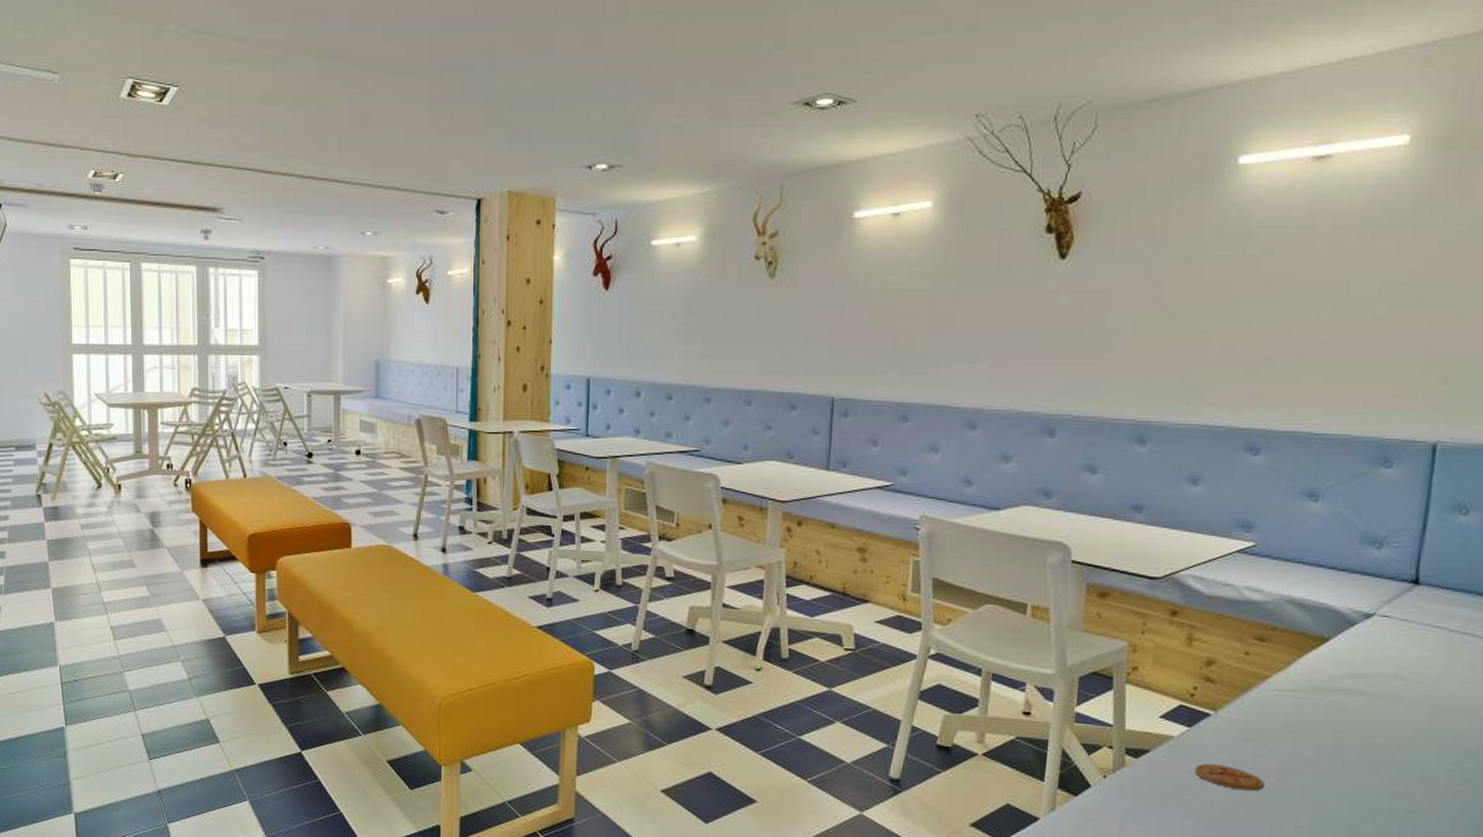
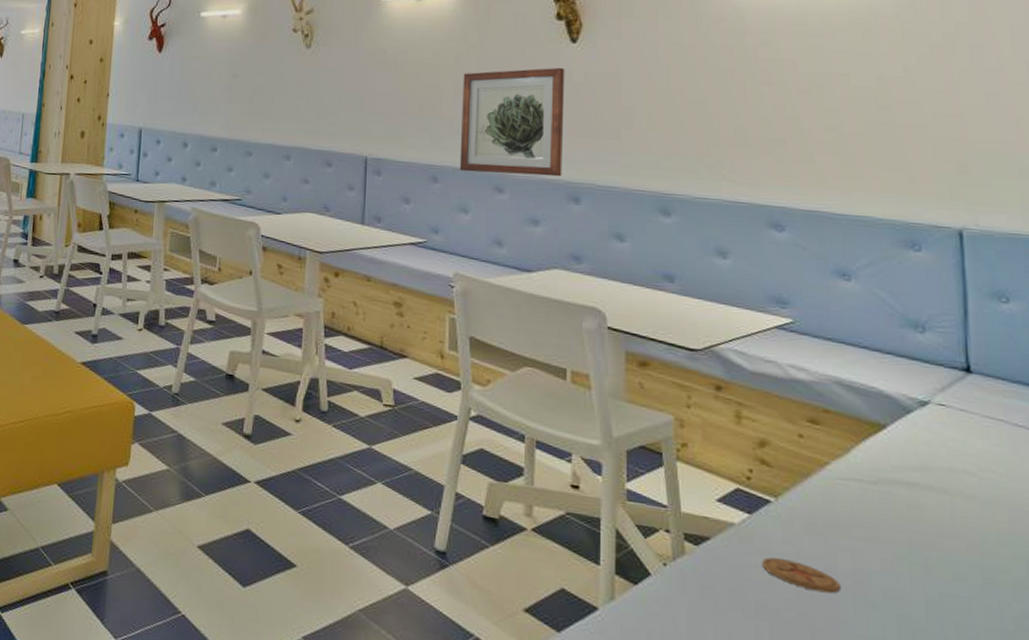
wall art: none [931,287,1051,409] -> present [459,67,565,177]

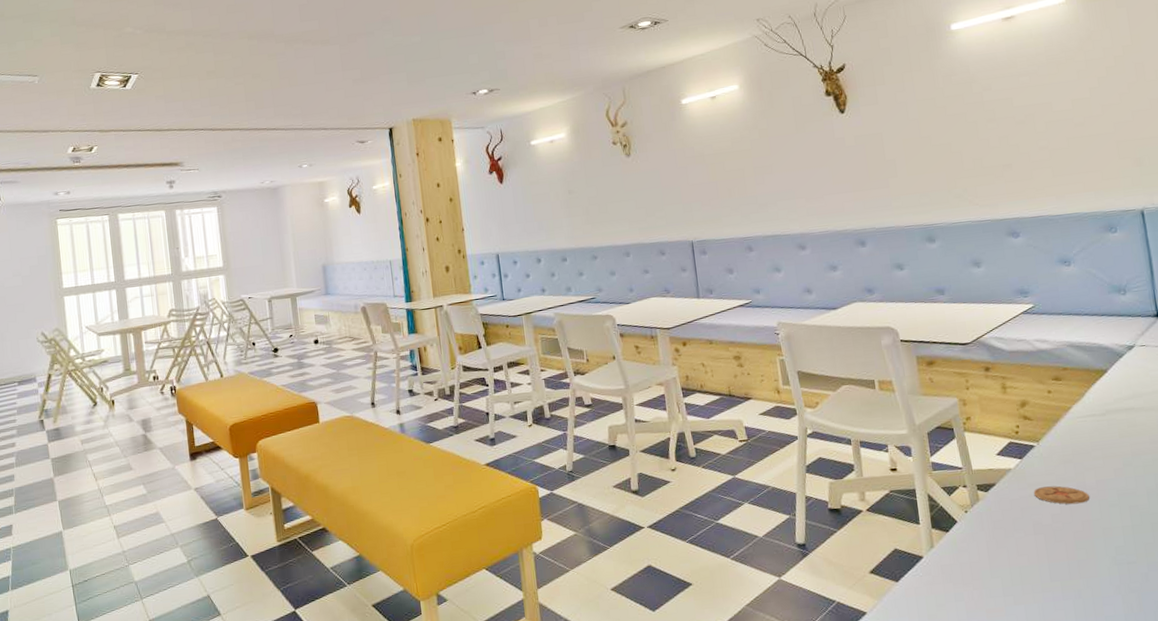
wall art: present [459,67,565,177] -> none [759,136,849,238]

